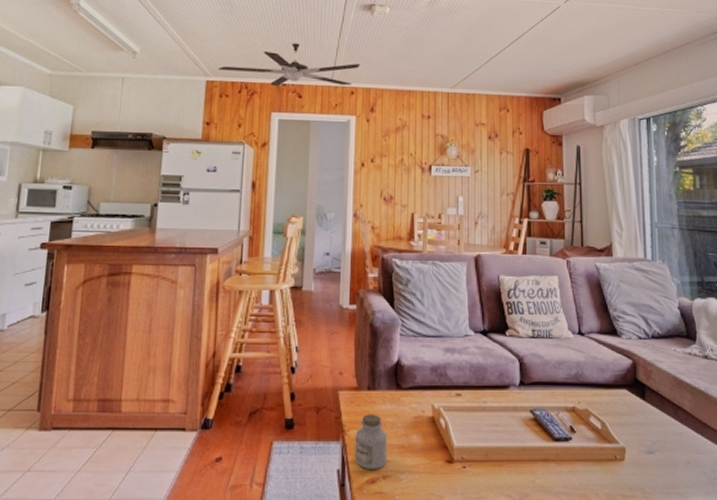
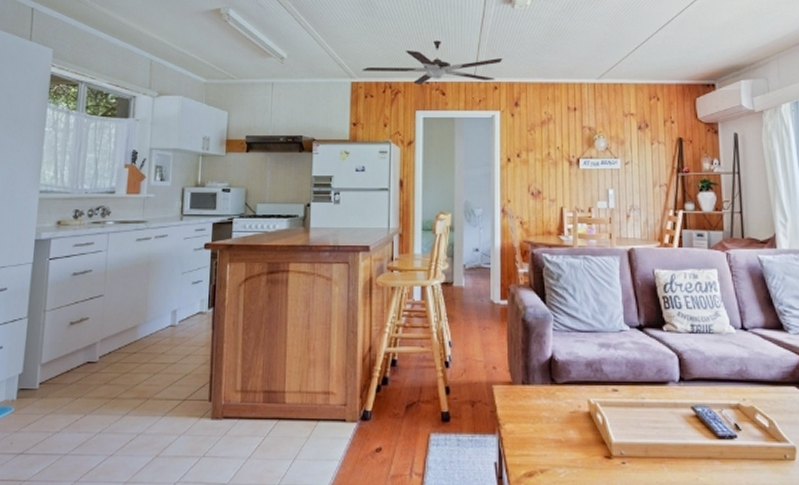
jar: present [354,414,388,469] -> none [511,408,544,463]

